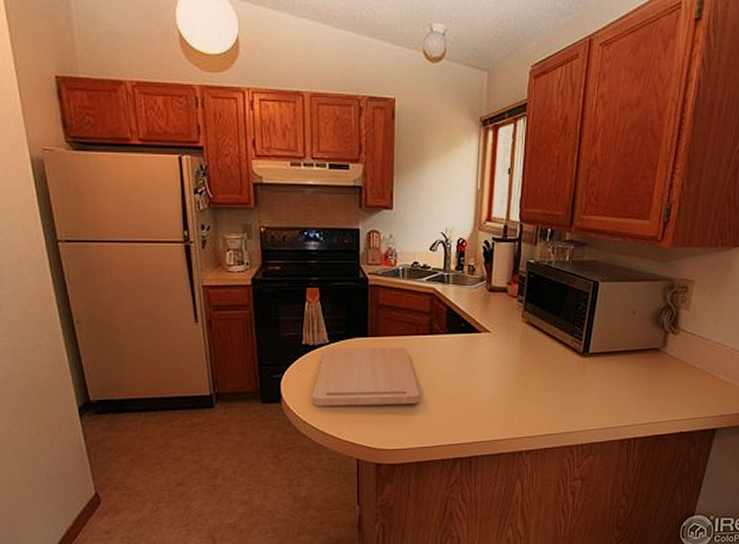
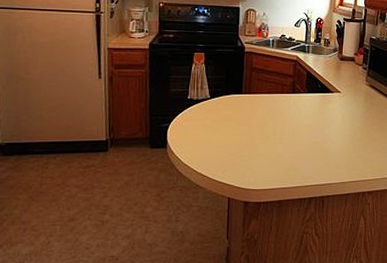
cutting board: present [312,347,419,407] -> none [193,102,283,152]

